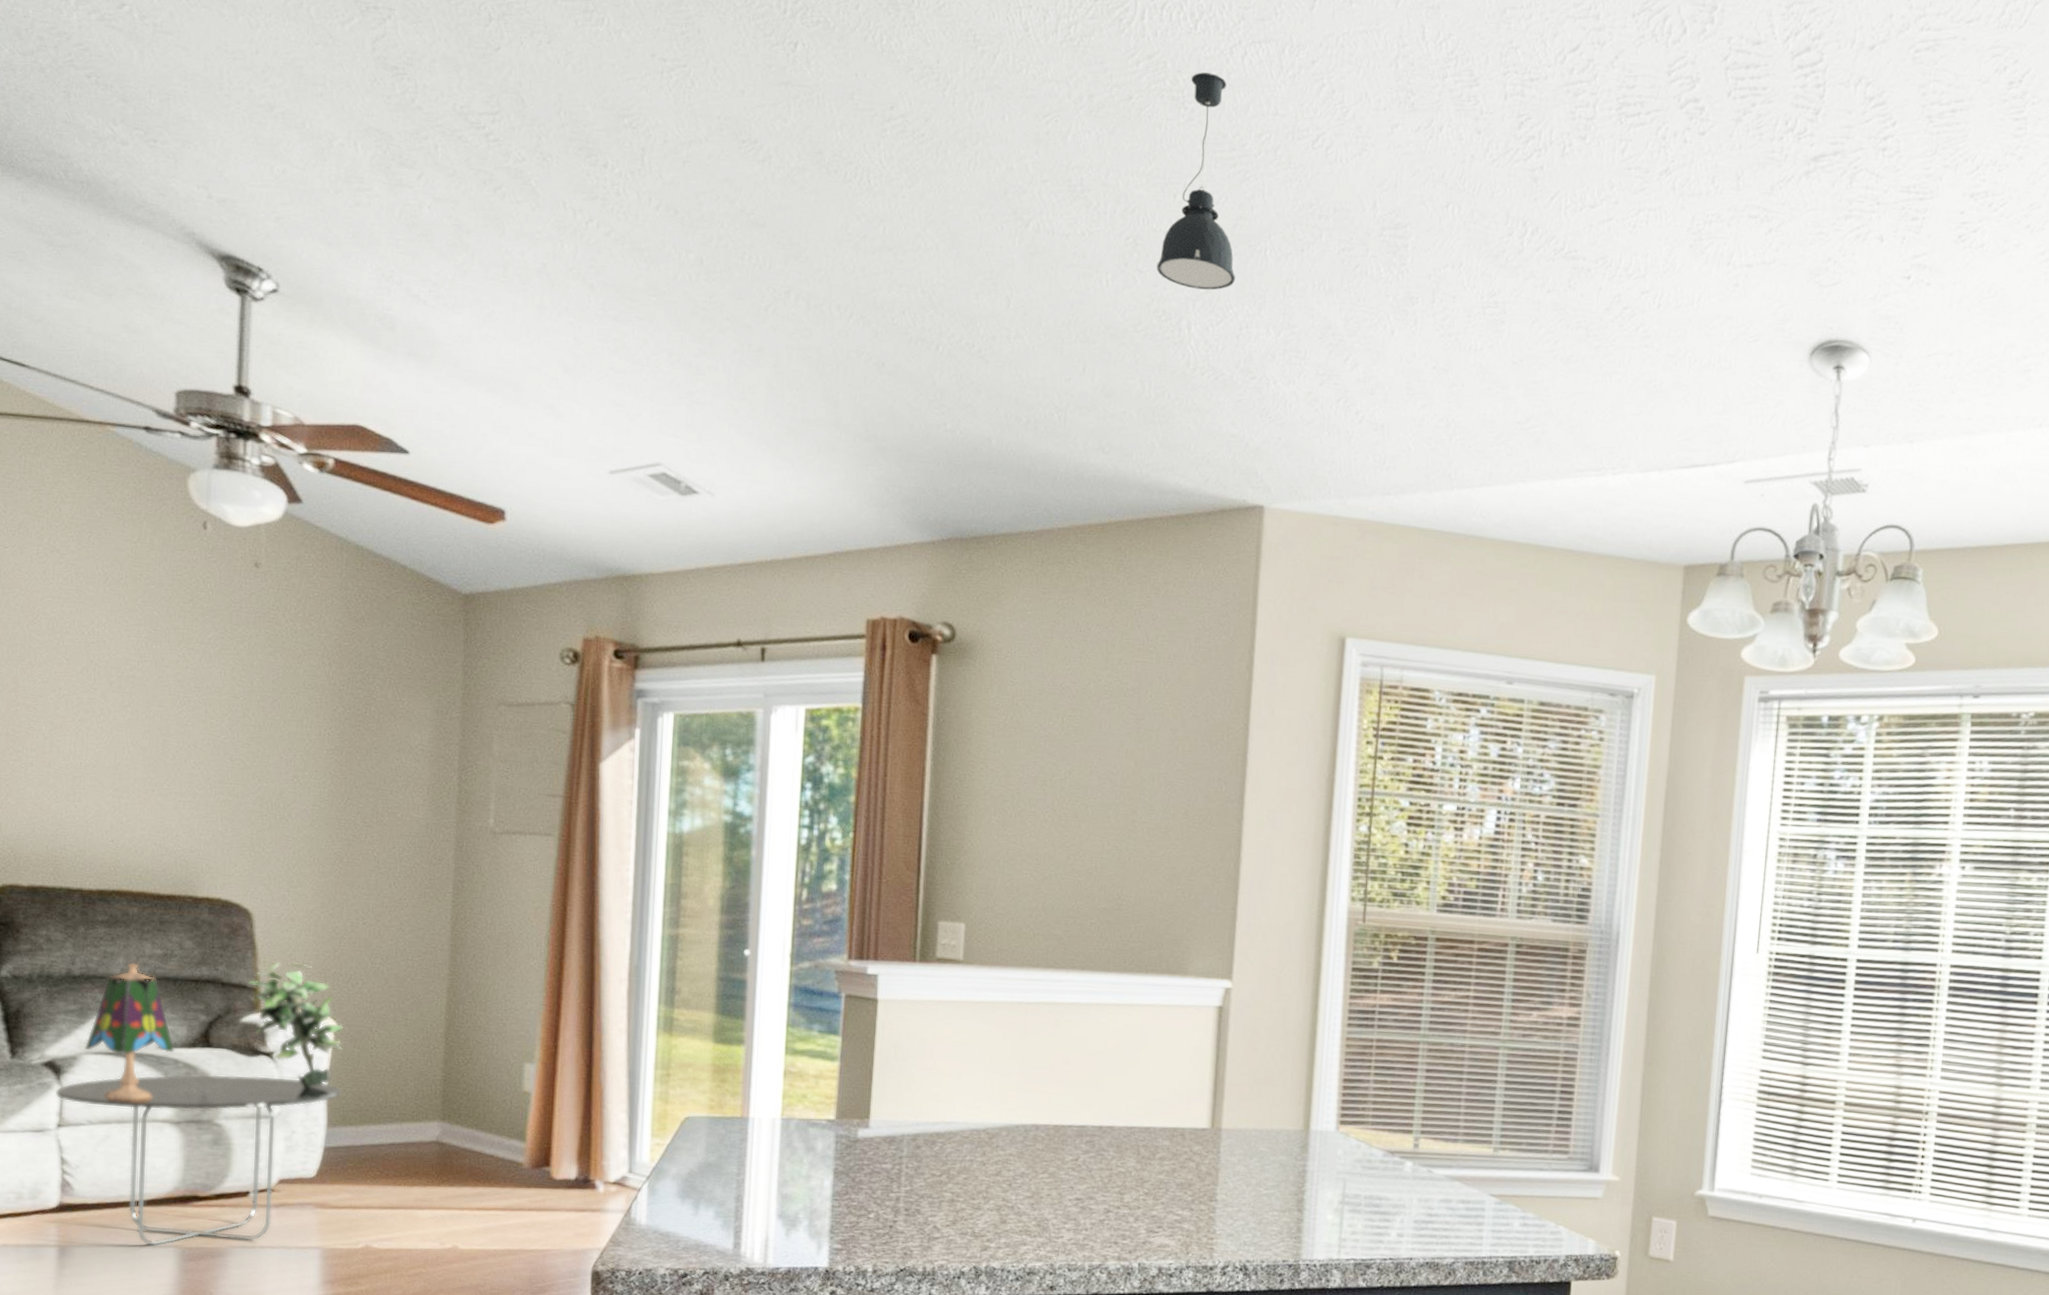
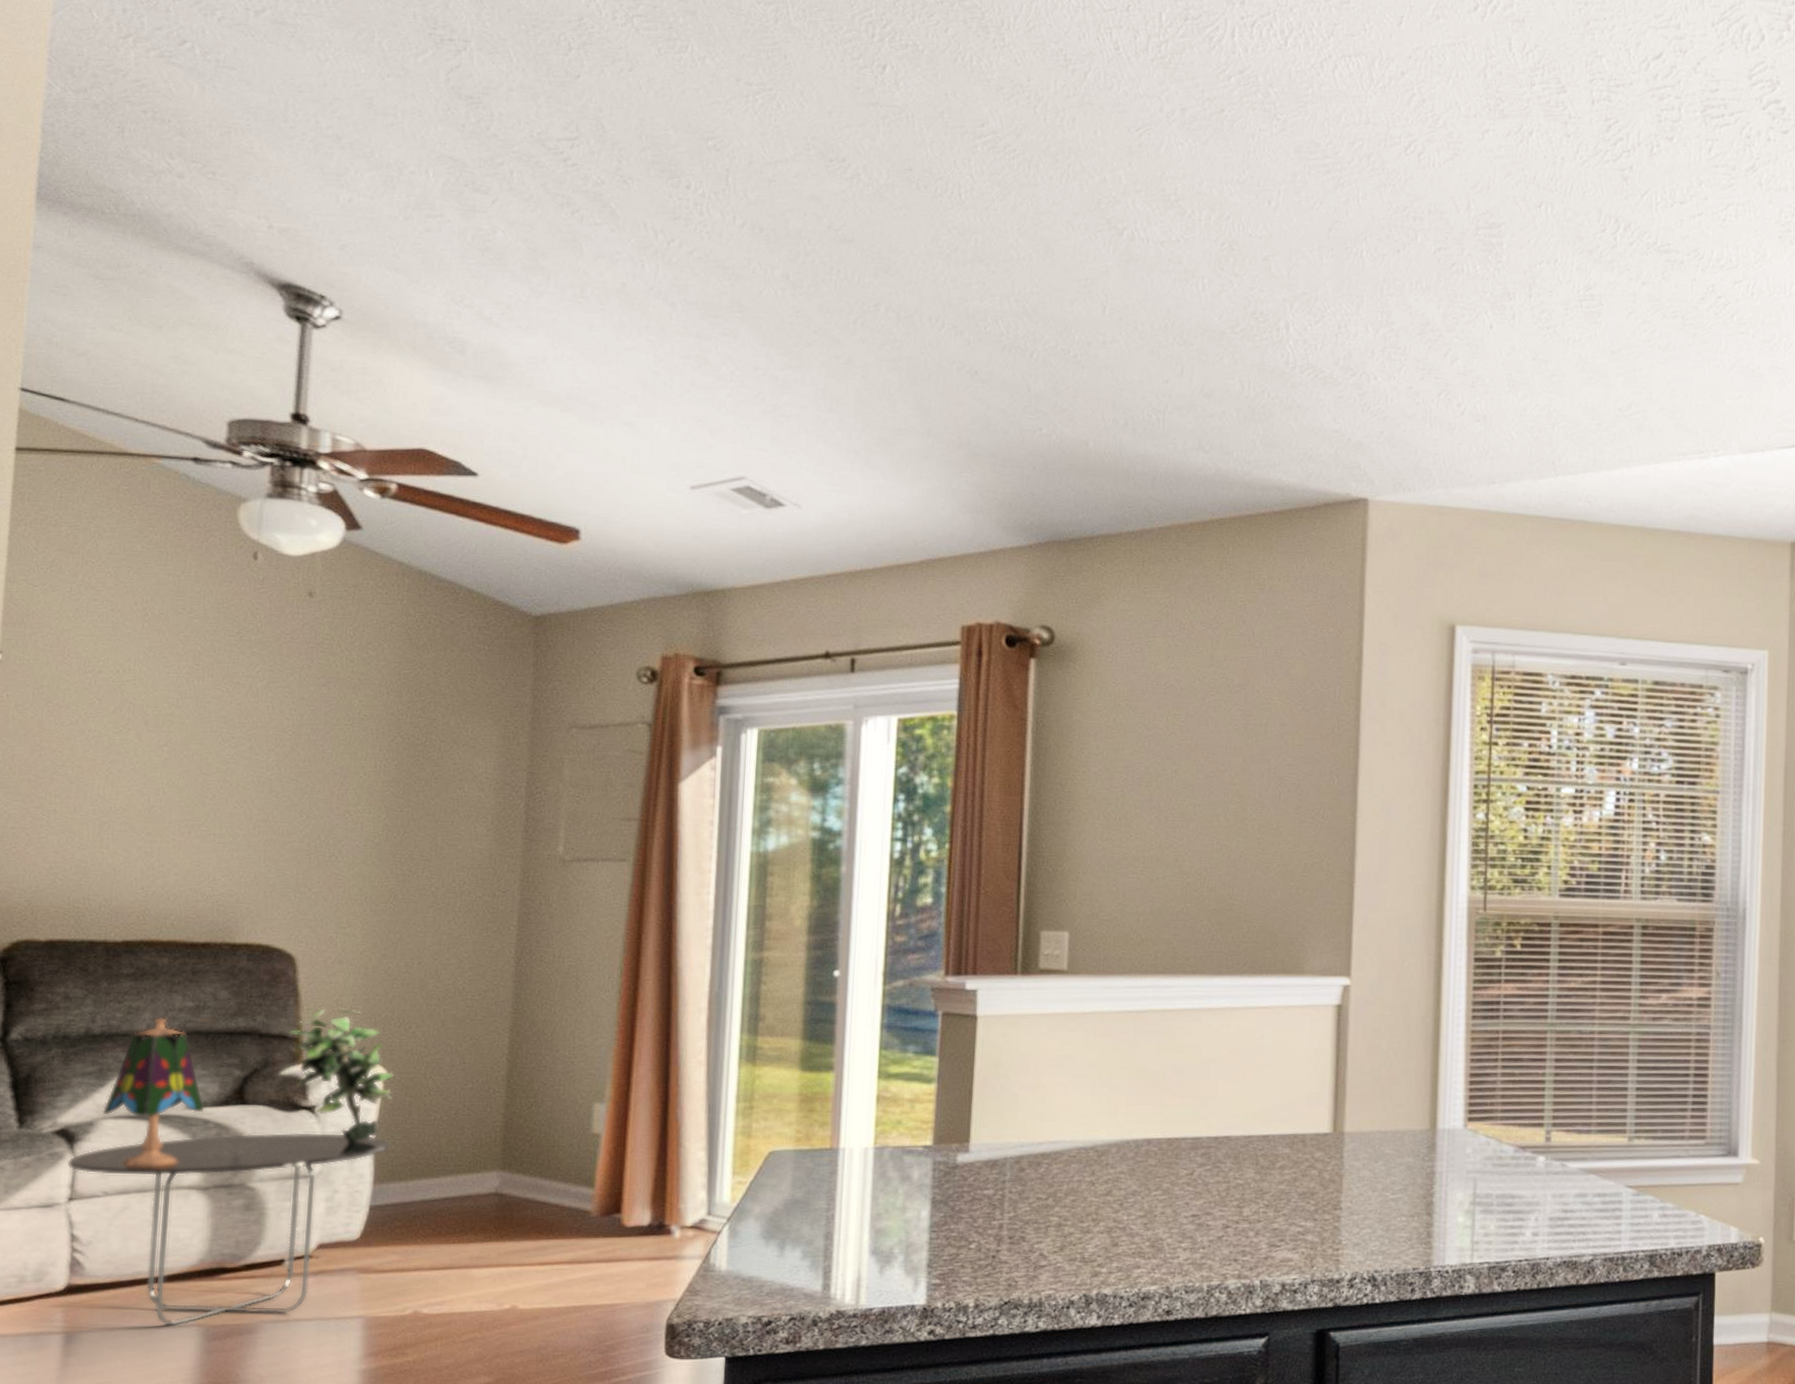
pendant light: present [1156,72,1236,290] -> none [1252,85,1333,291]

